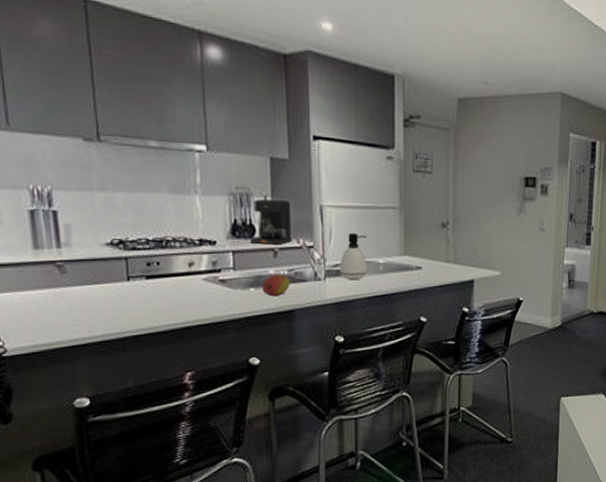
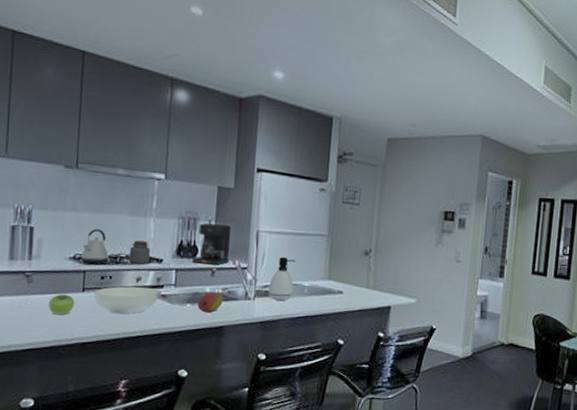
fruit: none [89,284,121,308] -> present [48,294,75,315]
kettle: none [119,210,154,250] -> present [80,229,110,265]
bowl: none [141,272,218,303] -> present [94,286,161,315]
jar: none [176,221,202,248] -> present [129,240,151,265]

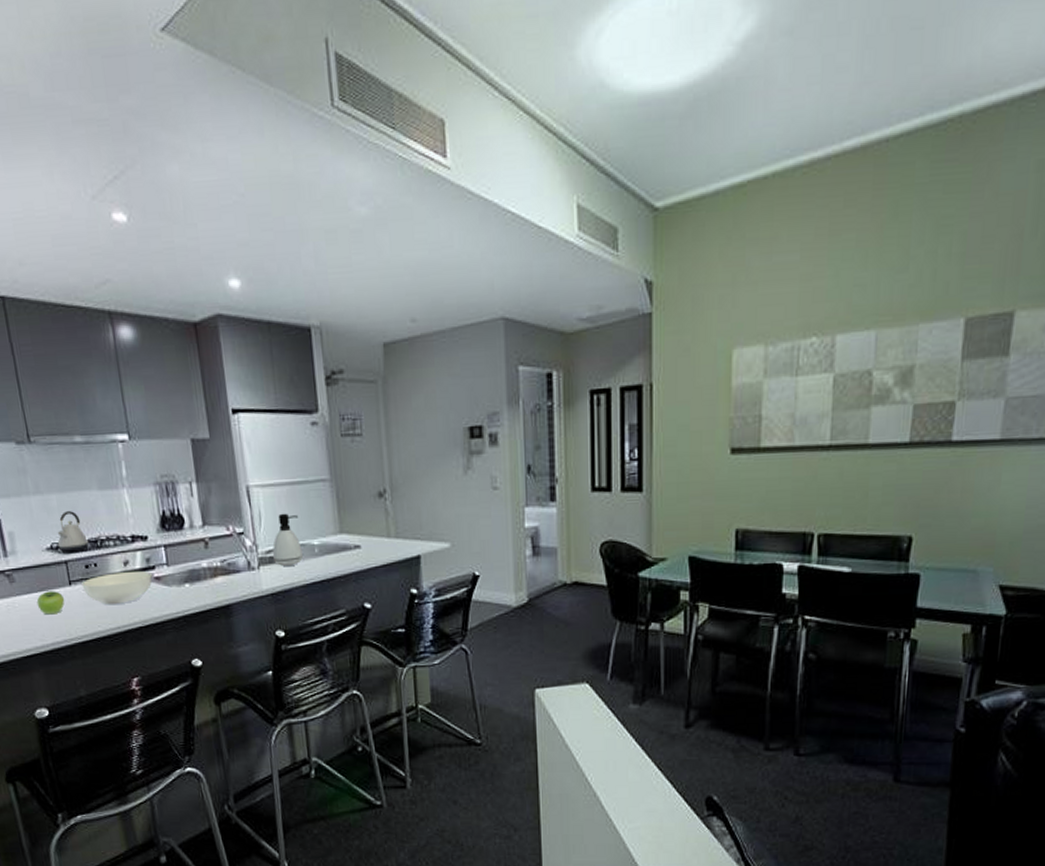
jar: present [129,240,151,265] -> none [108,517,134,546]
coffee maker: present [192,223,231,266] -> none [179,485,222,536]
fruit: present [197,292,223,314] -> none [196,566,225,592]

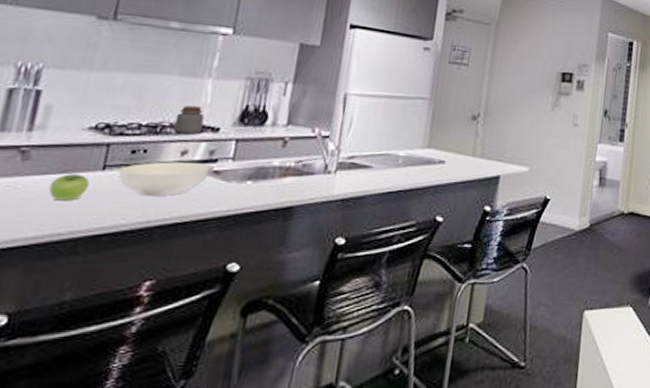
kettle: present [57,511,89,553] -> none [105,92,147,136]
jar: none [108,517,134,546] -> present [173,105,204,135]
soap dispenser: present [272,513,303,567] -> none [352,122,391,174]

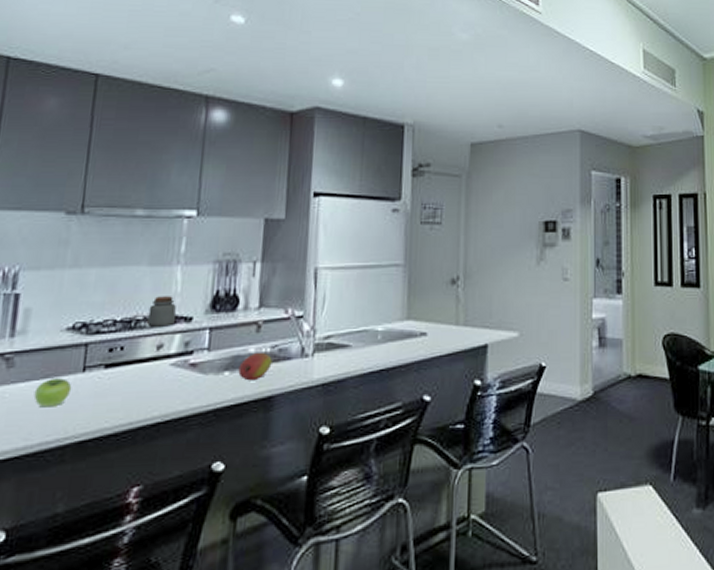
bowl: present [118,161,213,197] -> none [98,355,189,397]
fruit: none [260,165,296,192] -> present [238,352,272,381]

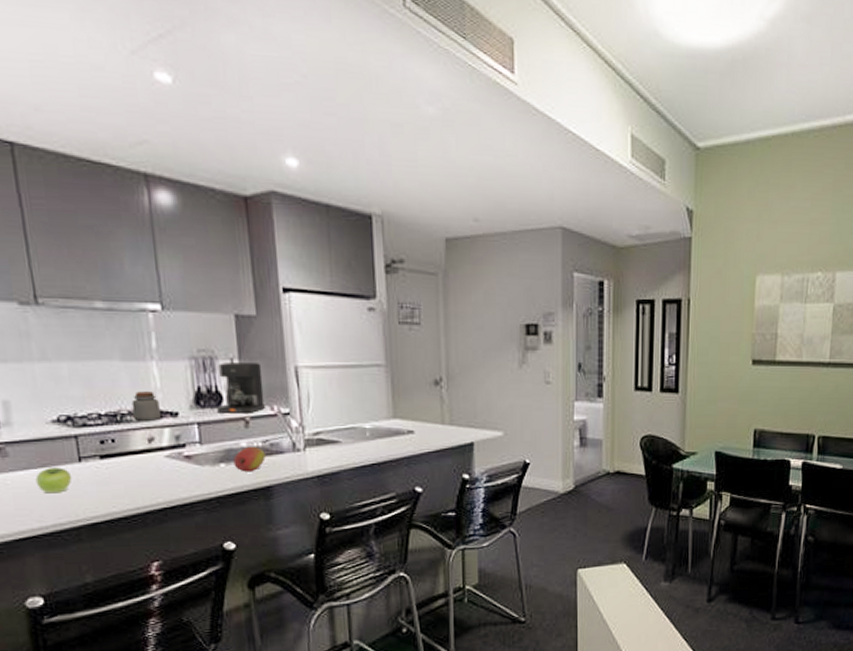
coffee maker: none [231,265,282,318] -> present [217,363,265,415]

